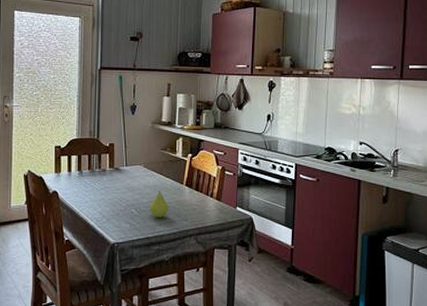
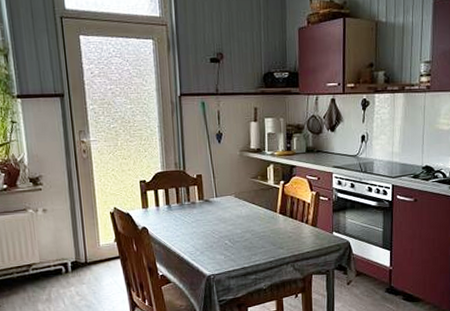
fruit: present [149,191,169,218] -> none [243,221,264,248]

